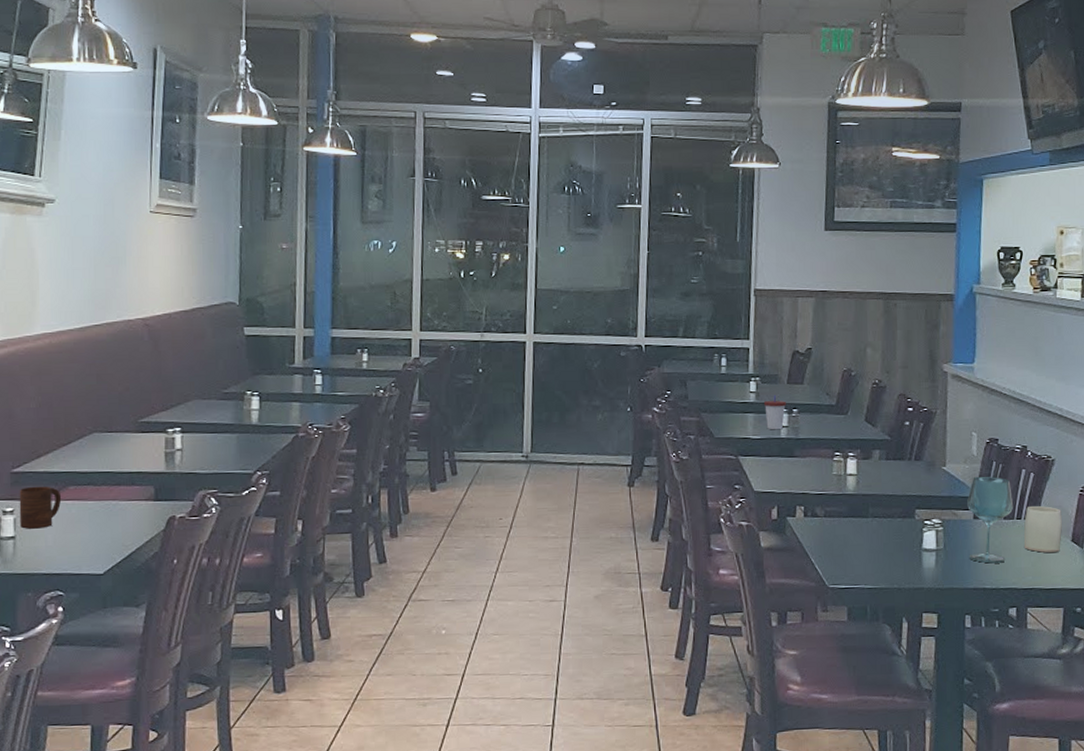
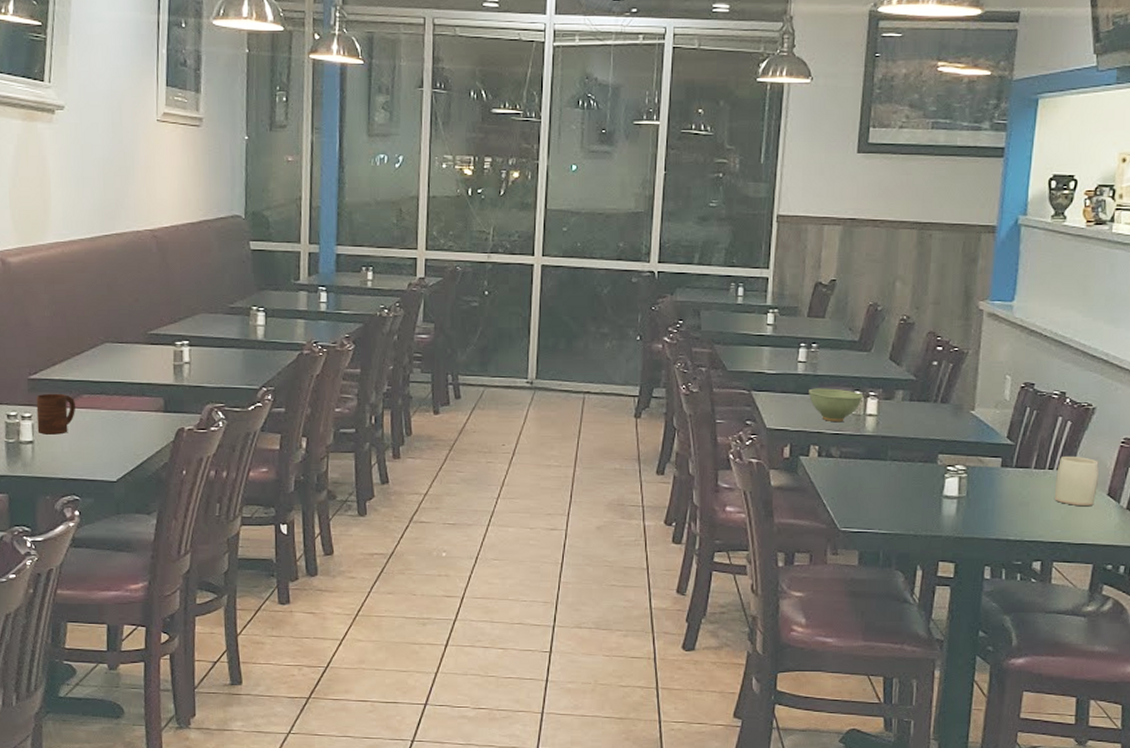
cup: present [763,395,787,430] -> none [781,328,806,365]
bowl: none [792,450,844,483] -> present [809,388,864,423]
wine glass: present [967,476,1014,564] -> none [993,422,1047,514]

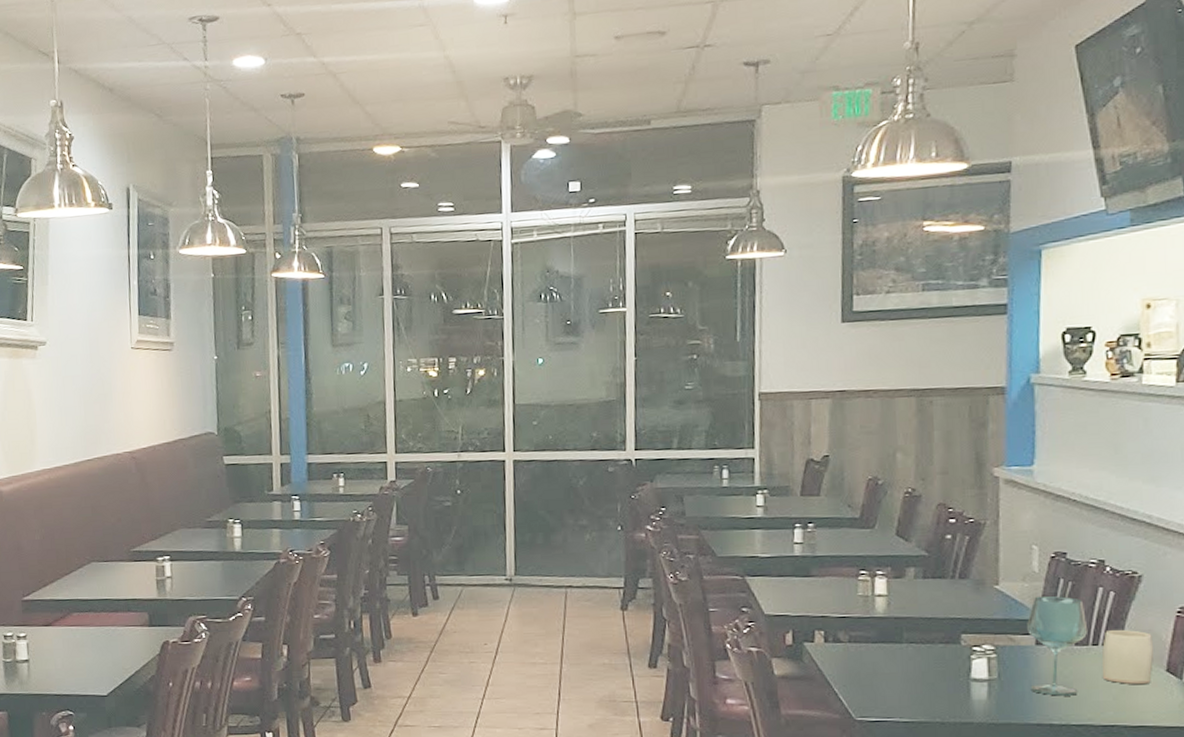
cup: present [36,393,76,435] -> none [30,613,67,653]
bowl: present [809,388,864,423] -> none [808,569,871,605]
wine glass: none [993,422,1047,514] -> present [1027,595,1088,696]

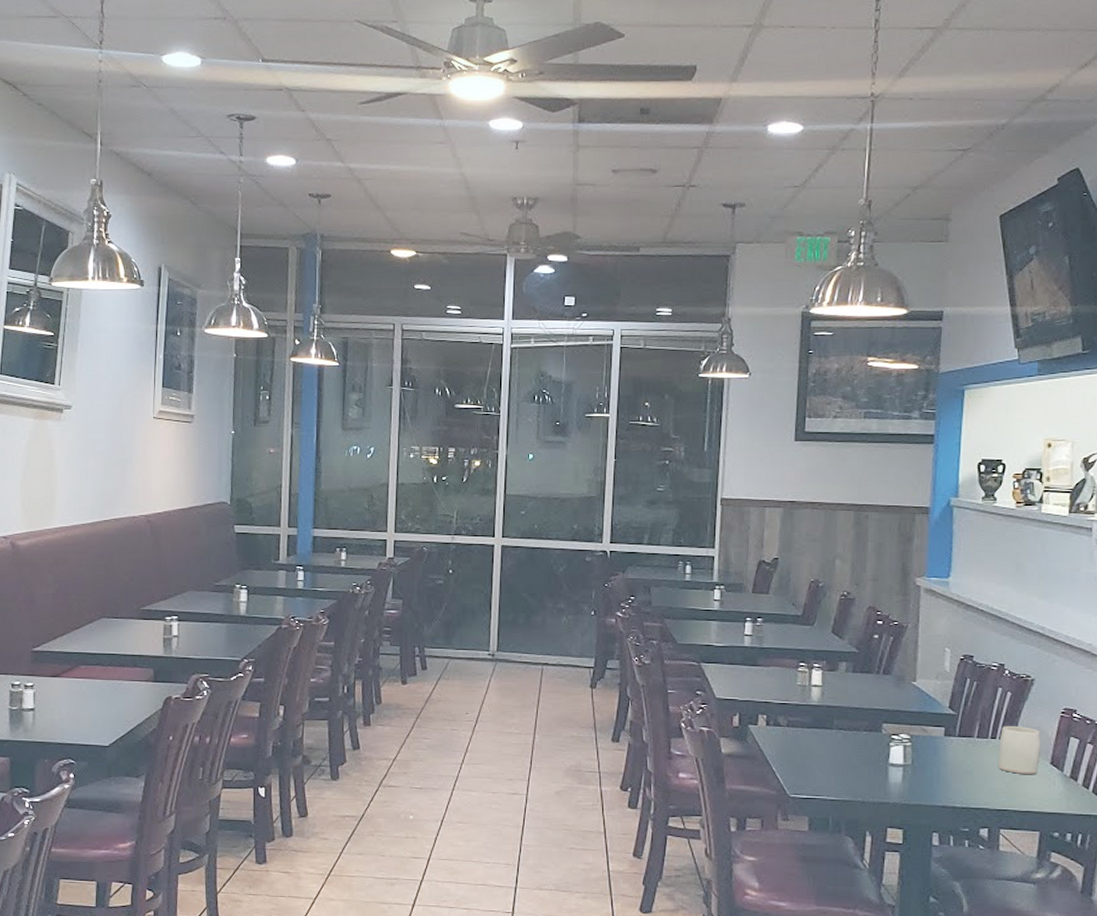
wine glass: present [1027,595,1088,696] -> none [938,693,988,782]

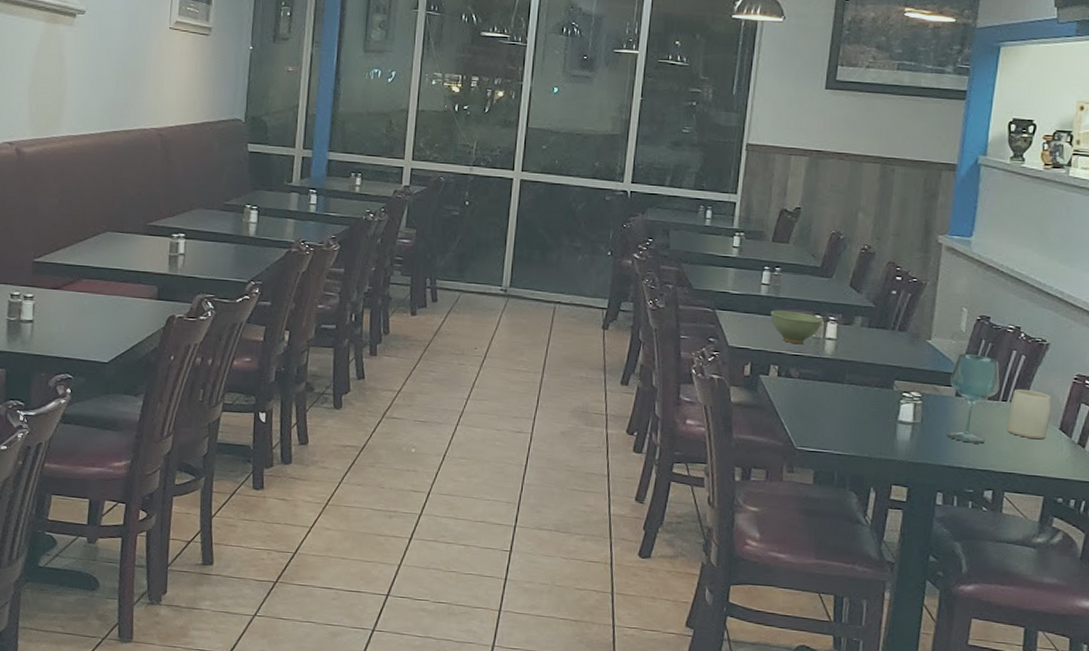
bowl: none [756,660,809,693] -> present [771,310,824,345]
wine glass: none [938,693,988,782] -> present [946,353,1000,444]

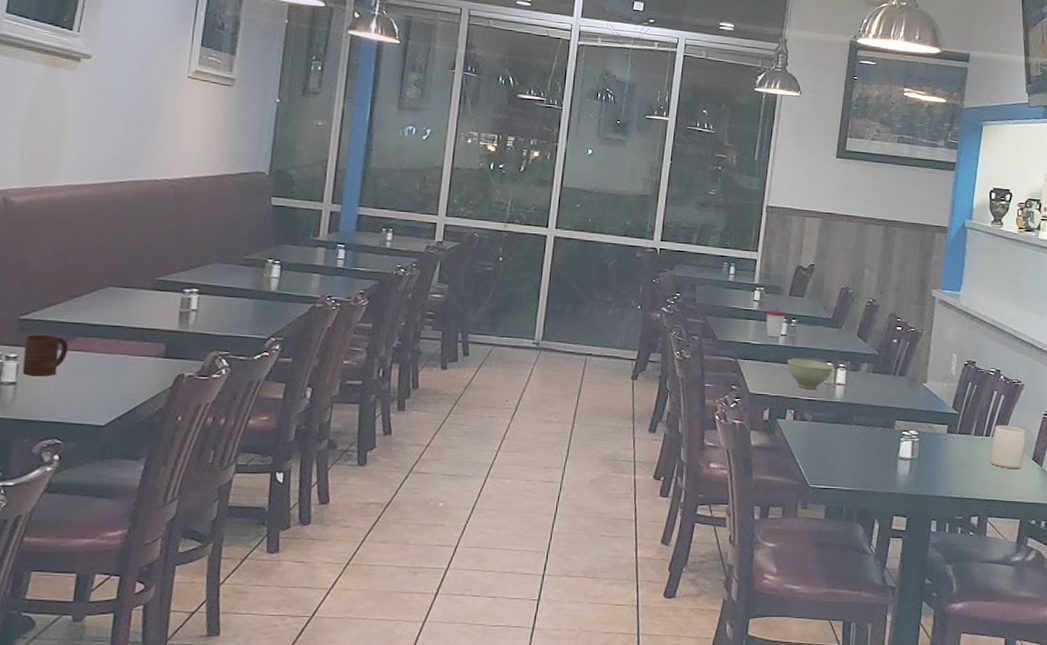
cup: none [38,276,76,315] -> present [22,334,69,377]
cup: none [745,251,770,287] -> present [765,305,787,338]
wine glass: present [946,353,1000,444] -> none [940,394,984,475]

